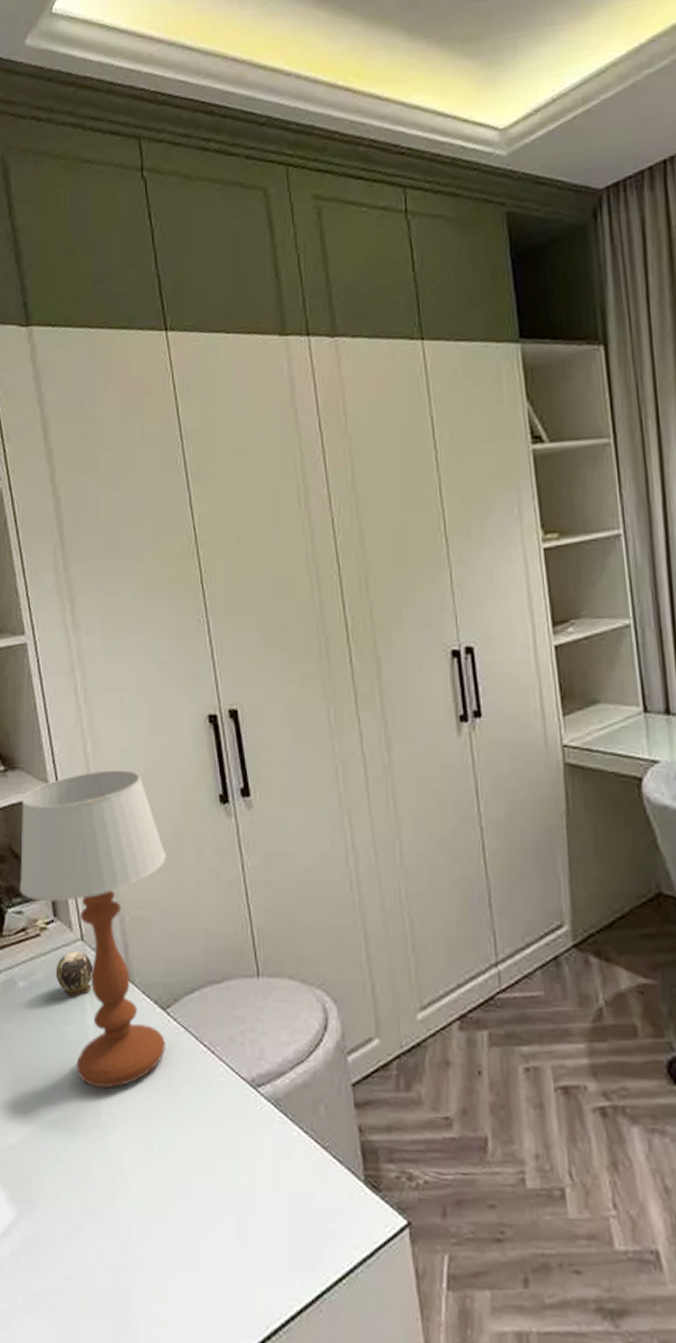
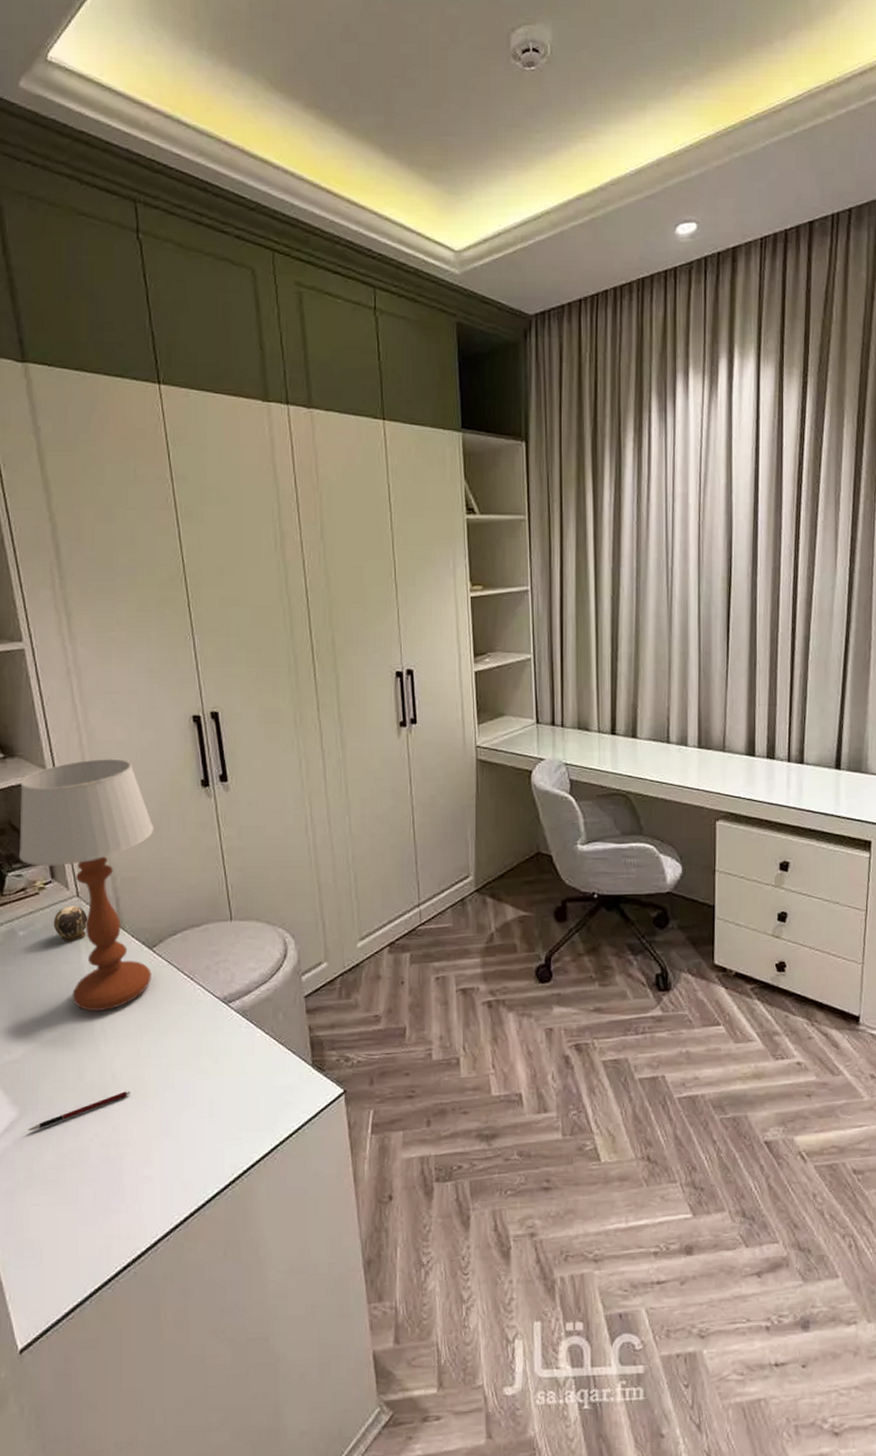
pen: none [27,1197,142,1240] -> present [28,1091,130,1131]

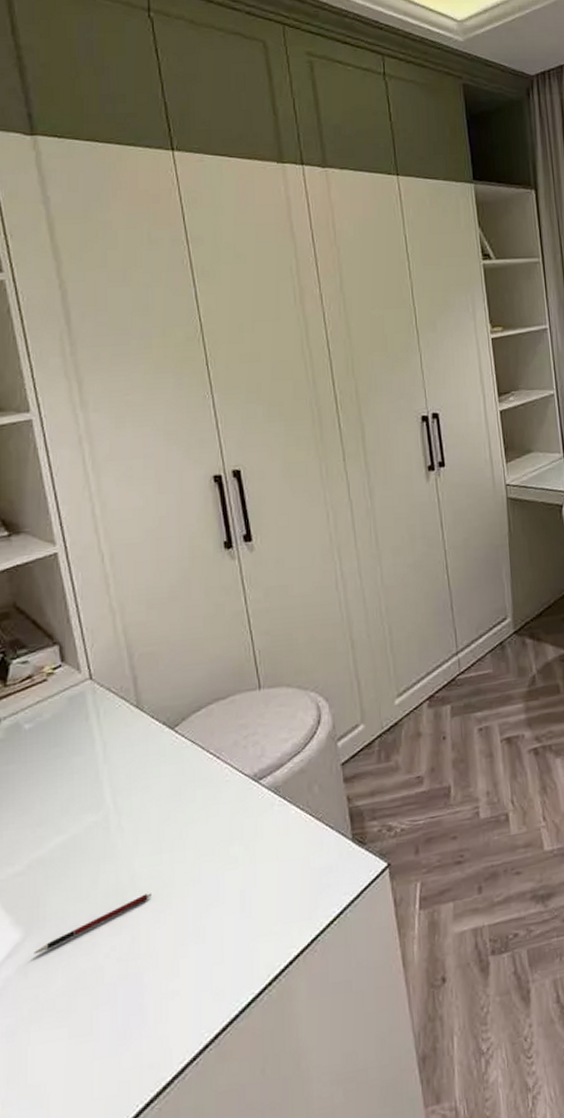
table lamp: present [18,758,154,1012] -> none [24,526,174,807]
decorative egg: present [53,906,87,942] -> none [63,689,101,731]

